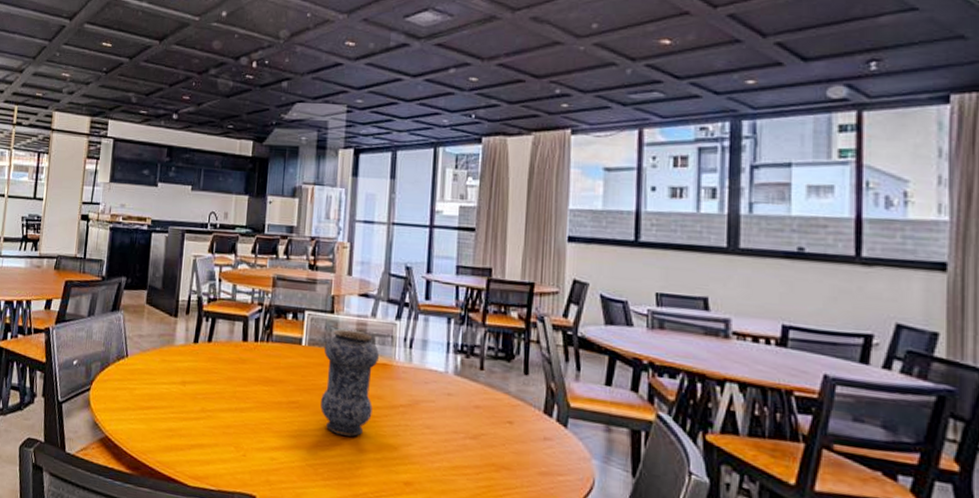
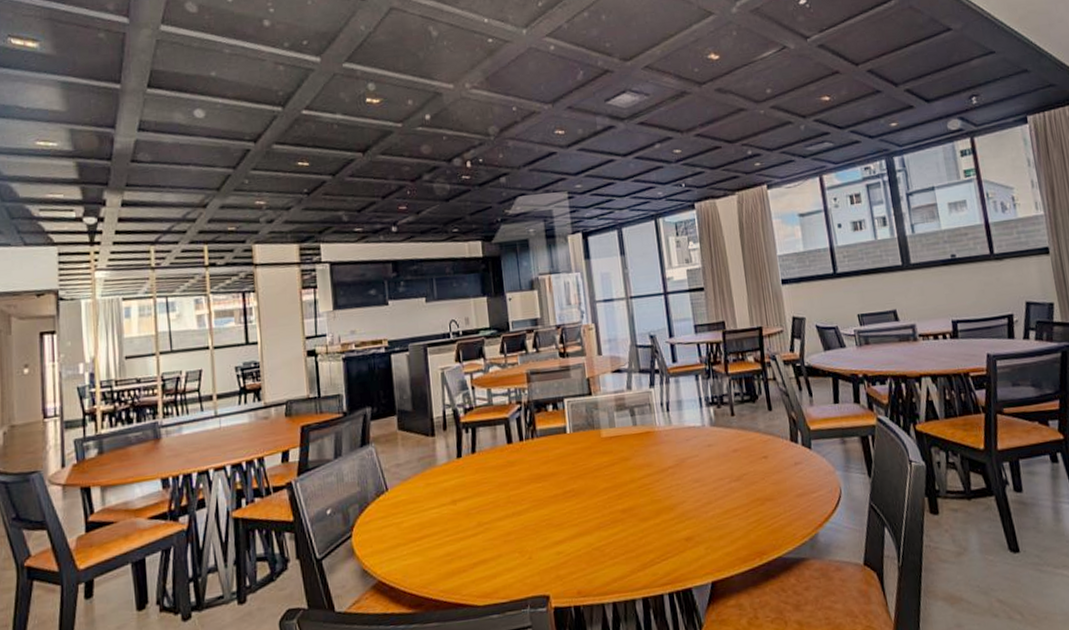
vase: present [320,329,379,437] -> none [588,406,645,511]

